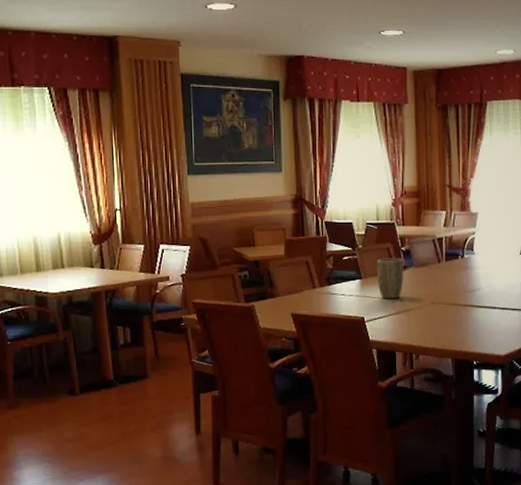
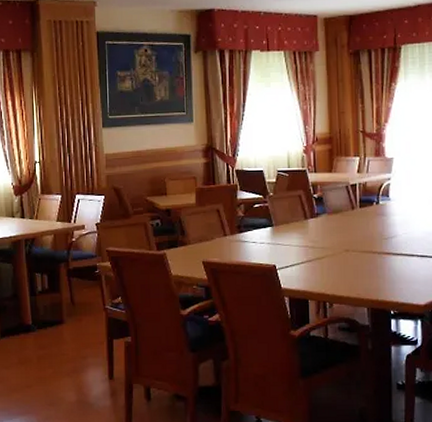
plant pot: present [377,258,404,299] -> none [288,205,317,247]

